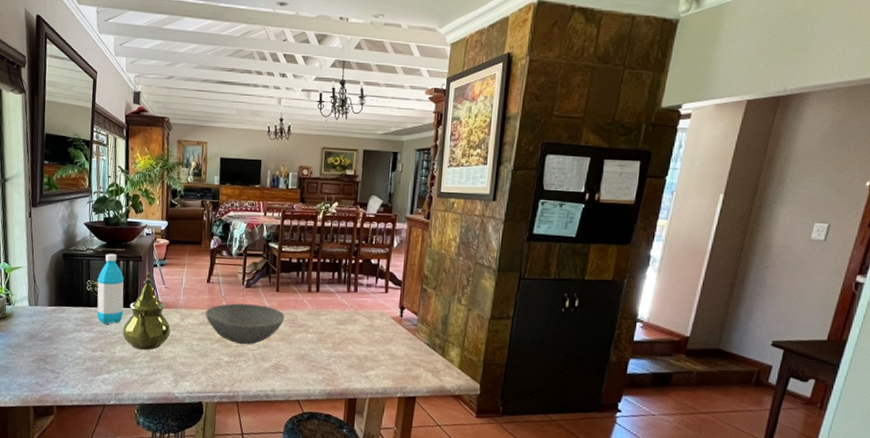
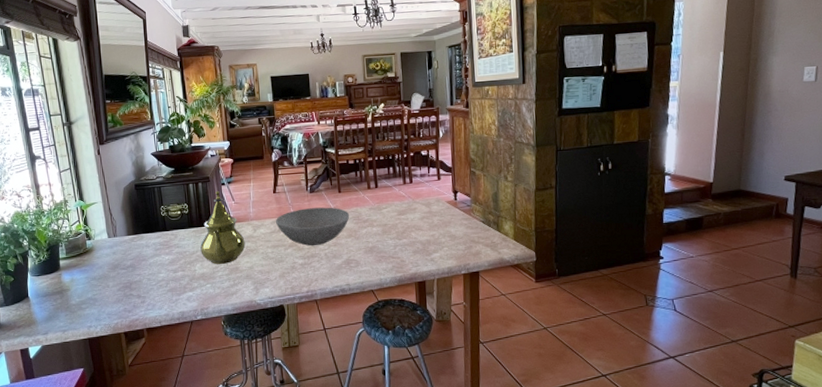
water bottle: present [96,253,124,324] -> none [170,178,200,245]

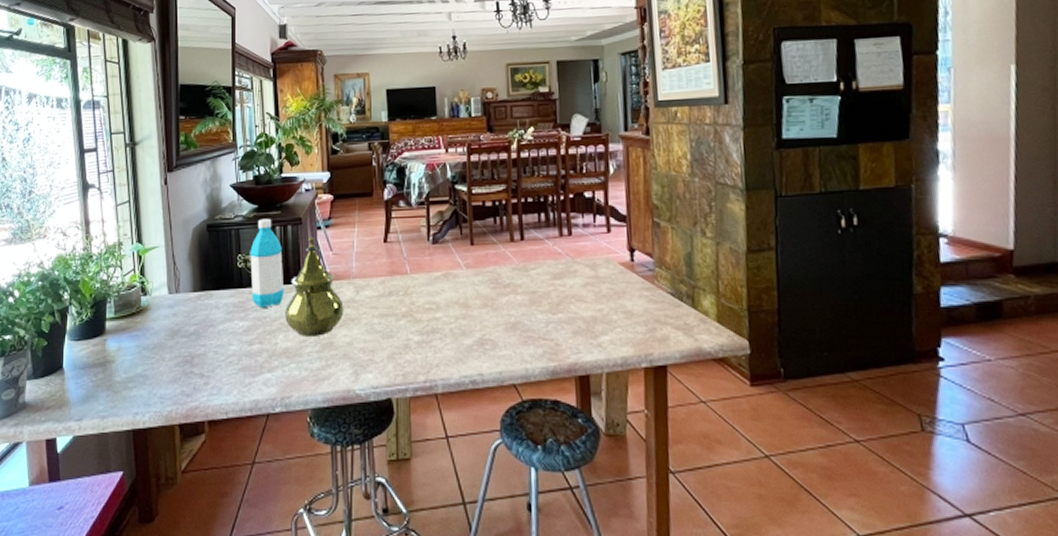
water bottle: none [170,178,200,245] -> present [250,218,285,308]
bowl: present [275,207,350,246] -> none [384,264,486,318]

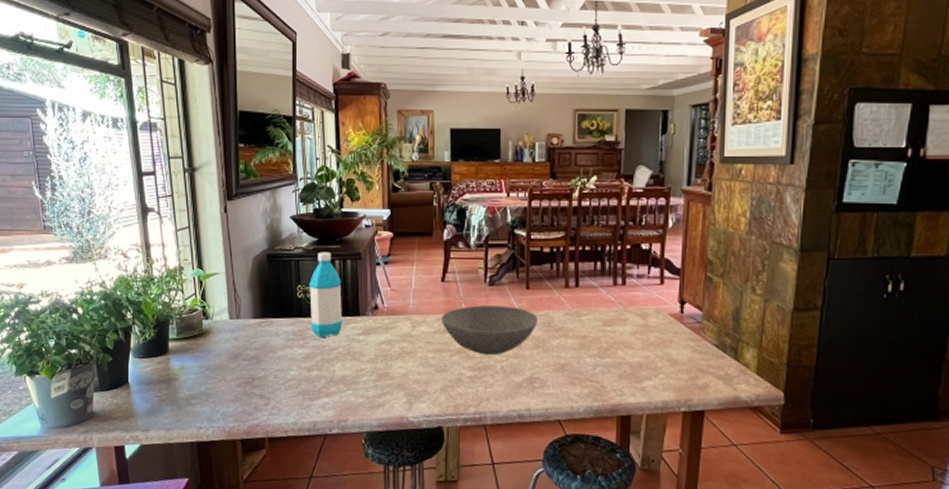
teapot: present [285,237,344,336] -> none [343,273,400,367]
bowl: none [384,264,486,318] -> present [440,305,539,356]

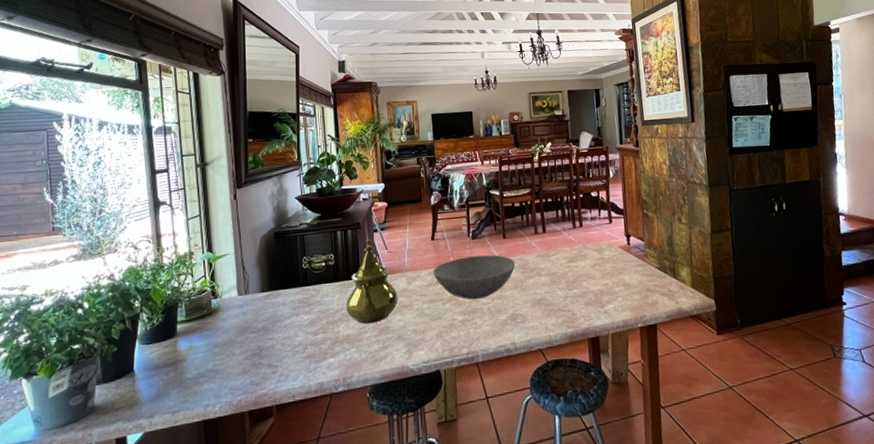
water bottle: present [309,251,343,337] -> none [314,224,346,302]
teapot: none [343,273,400,367] -> present [346,239,398,324]

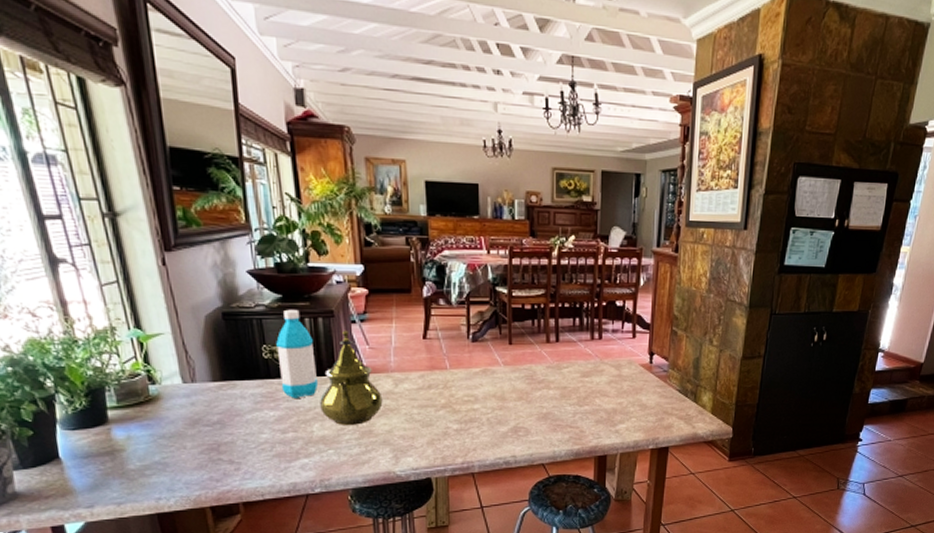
water bottle: none [314,224,346,302] -> present [276,309,319,398]
bowl: present [432,255,516,300] -> none [424,361,522,409]

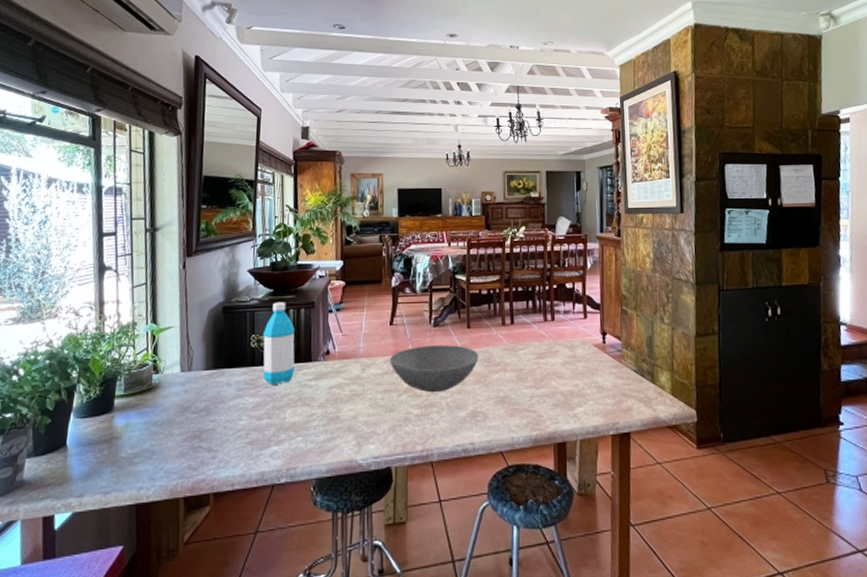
teapot: present [320,331,383,425] -> none [294,320,351,411]
bowl: none [424,361,522,409] -> present [389,345,479,393]

